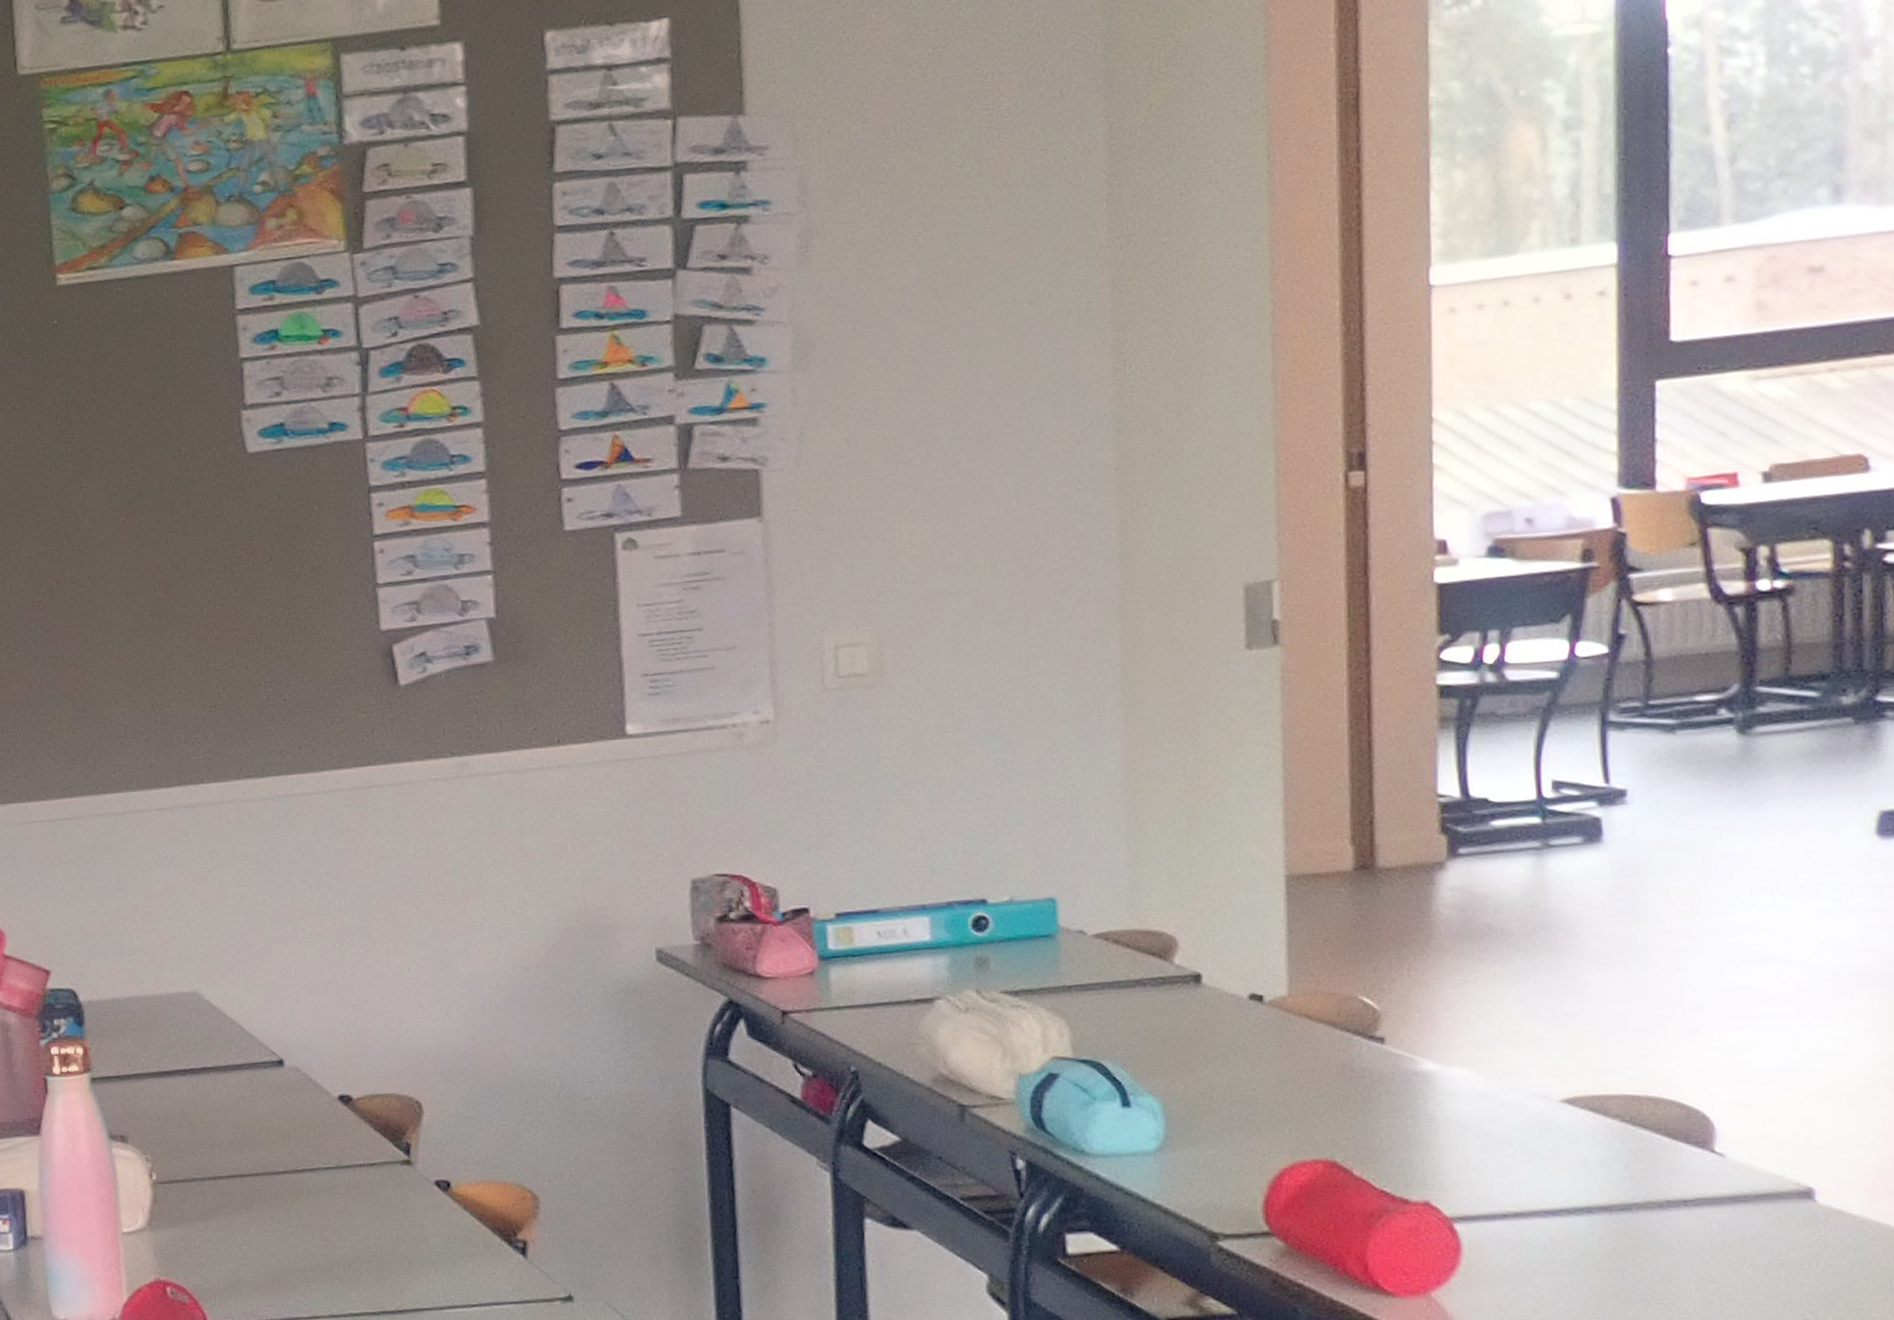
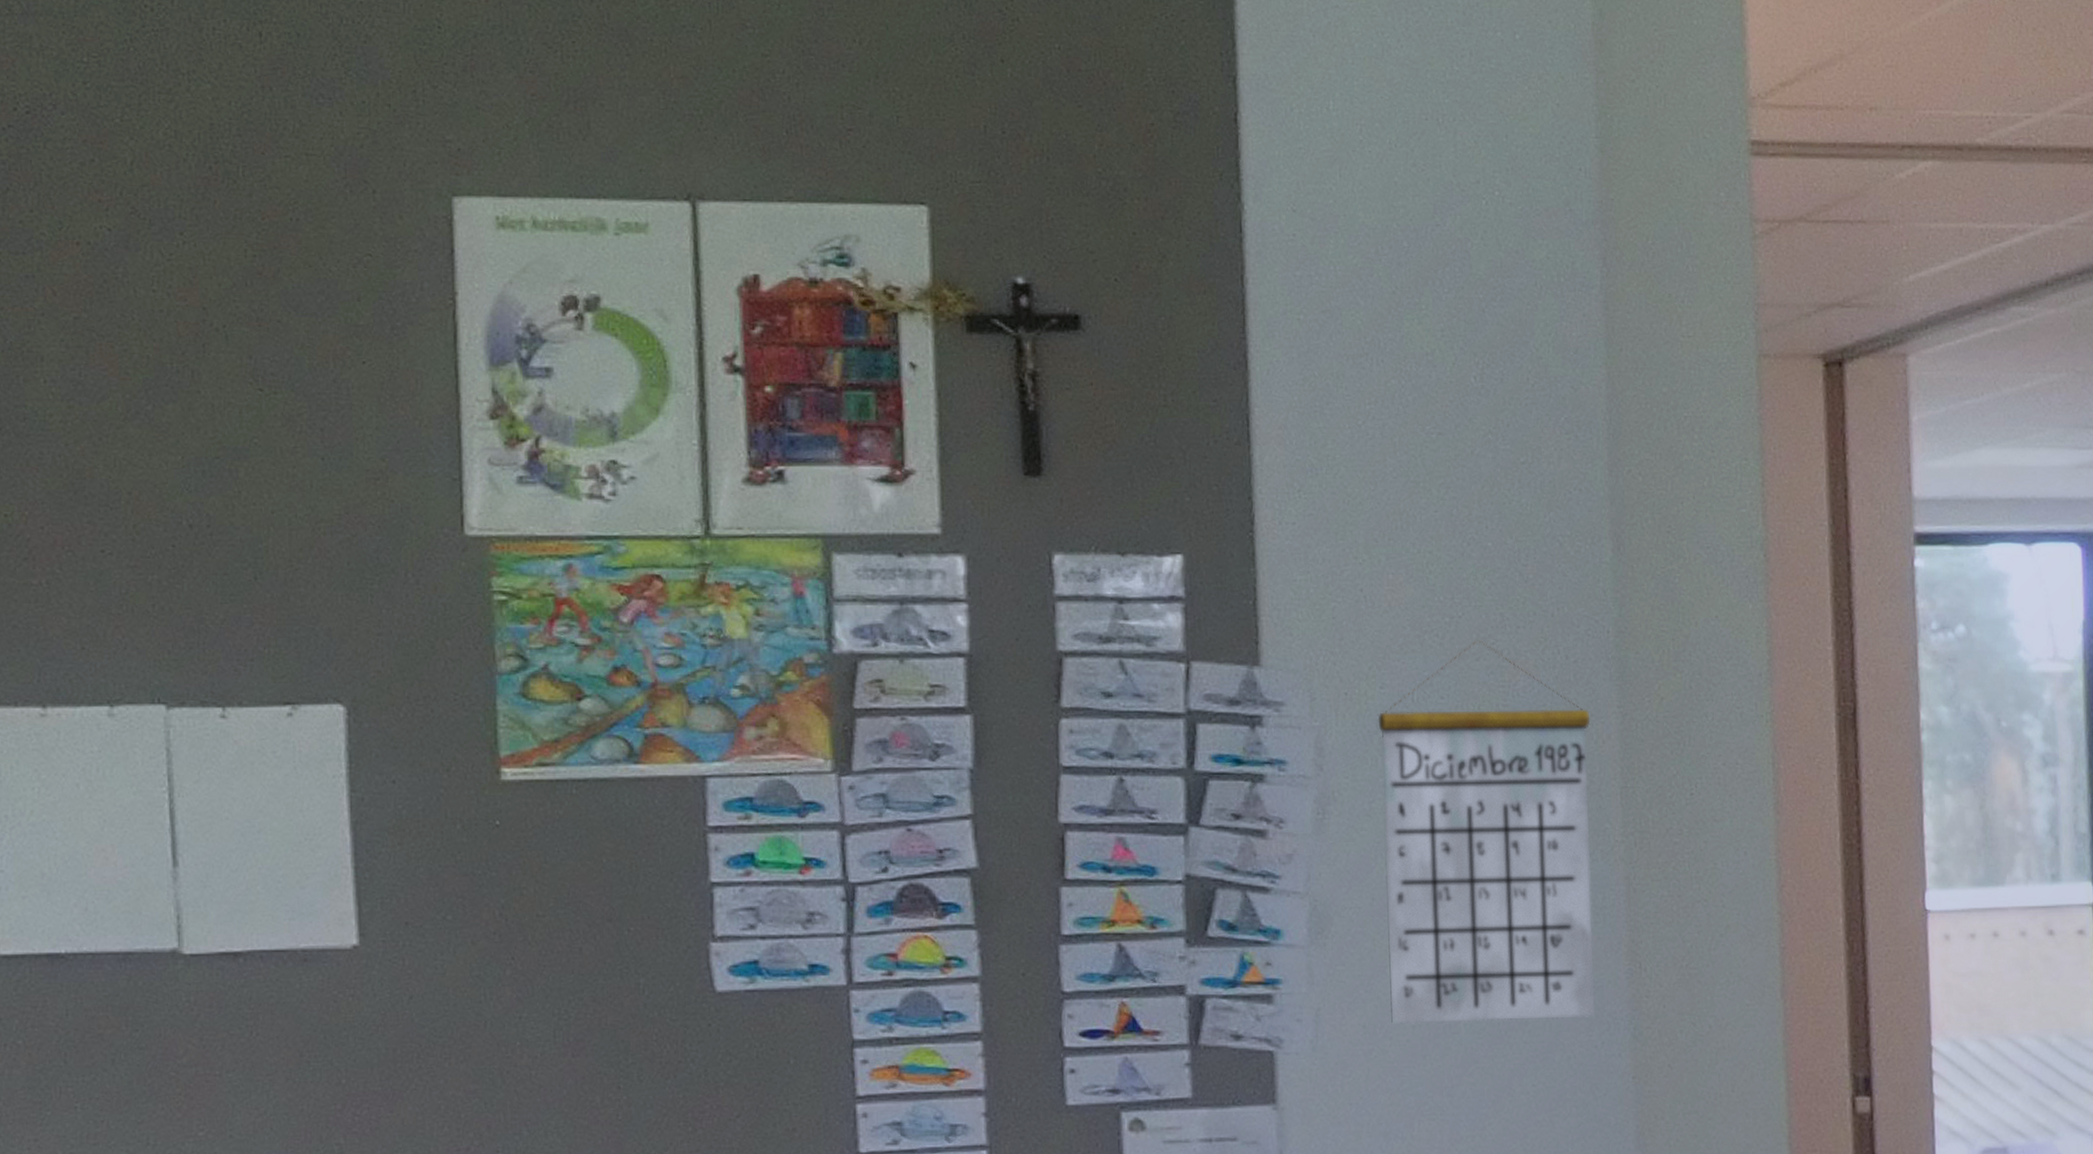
calendar: none [860,66,1078,436] -> present [1377,639,1596,1024]

